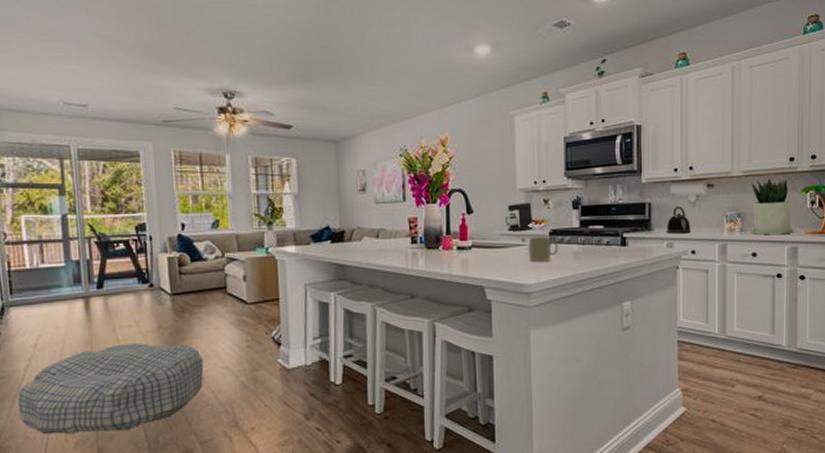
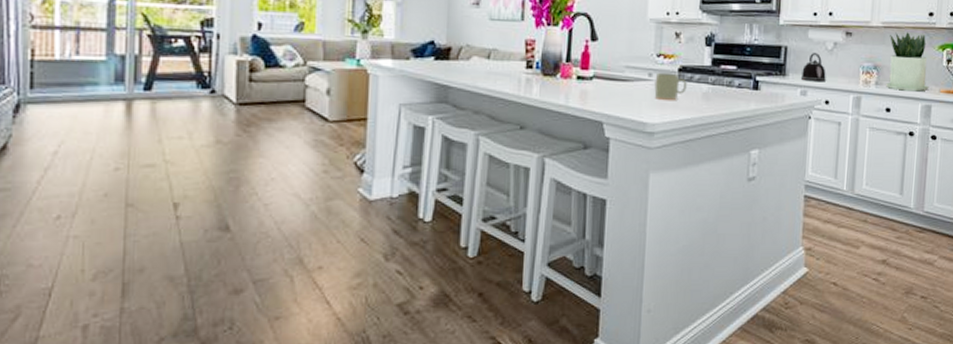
dog bed: present [18,343,204,435] -> none [24,158,268,263]
coffee maker: present [506,202,533,232] -> none [632,33,662,65]

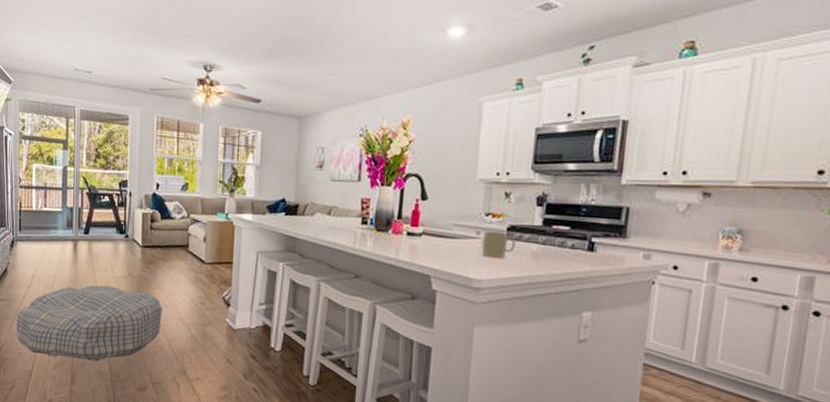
dog bed: none [24,158,268,263] -> present [17,285,162,361]
kettle: present [801,53,826,82] -> none [645,215,676,246]
planter: present [885,32,929,92] -> none [751,193,814,261]

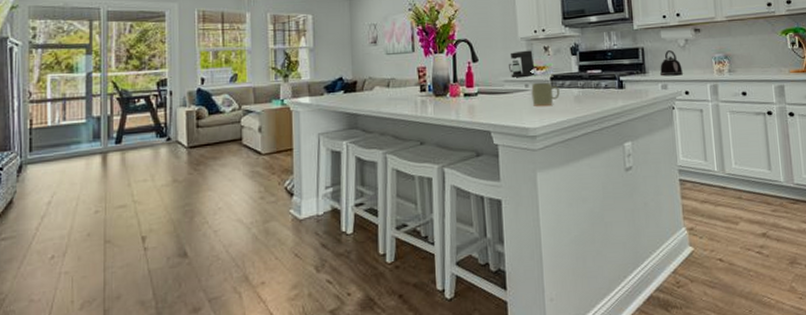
dog bed: present [17,285,162,361] -> none [27,197,216,297]
coffee maker: none [461,193,491,224] -> present [509,50,535,78]
kettle: none [645,215,676,246] -> present [660,50,683,77]

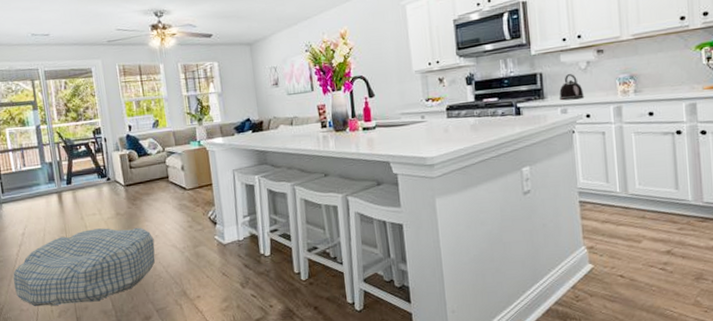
dog bed: none [27,197,216,297] -> present [13,227,156,307]
coffee maker: present [509,50,535,78] -> none [404,82,431,111]
mug: present [531,82,560,106] -> none [427,112,456,137]

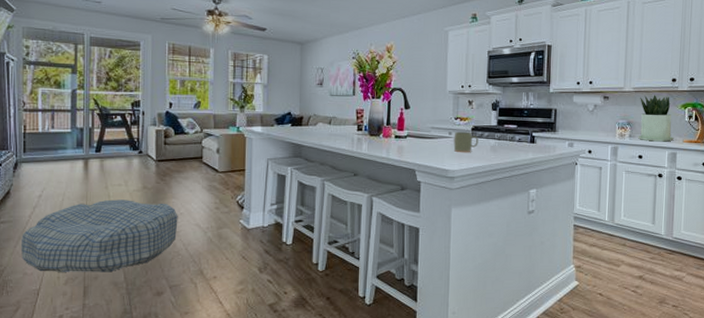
mug: none [427,112,456,137] -> present [453,131,479,152]
kettle: present [559,74,584,101] -> none [569,113,589,136]
planter: none [642,37,691,95] -> present [637,95,674,142]

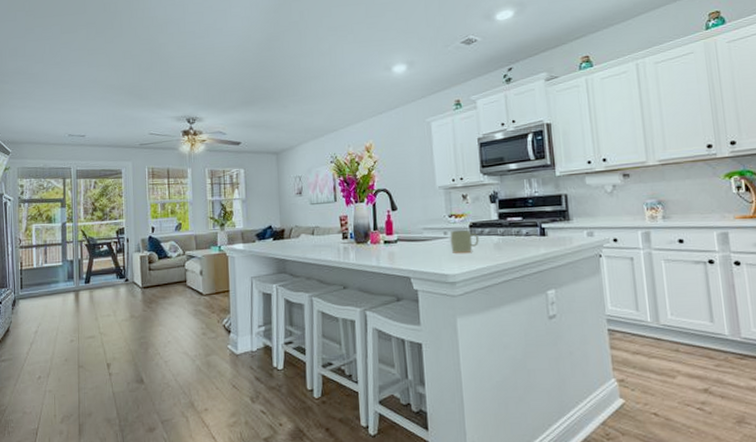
dog bed: present [21,199,178,272] -> none [21,330,166,410]
planter: present [637,95,674,142] -> none [669,165,722,222]

